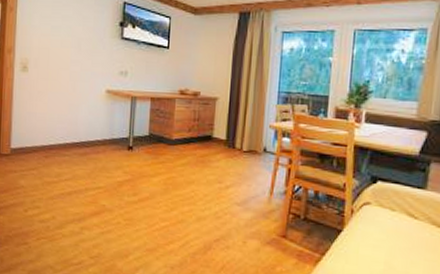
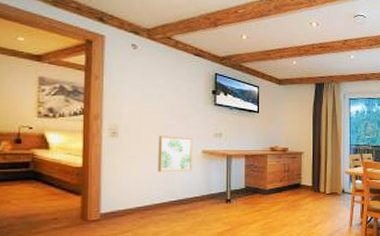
wall art: none [63,72,97,112] -> present [158,136,193,173]

